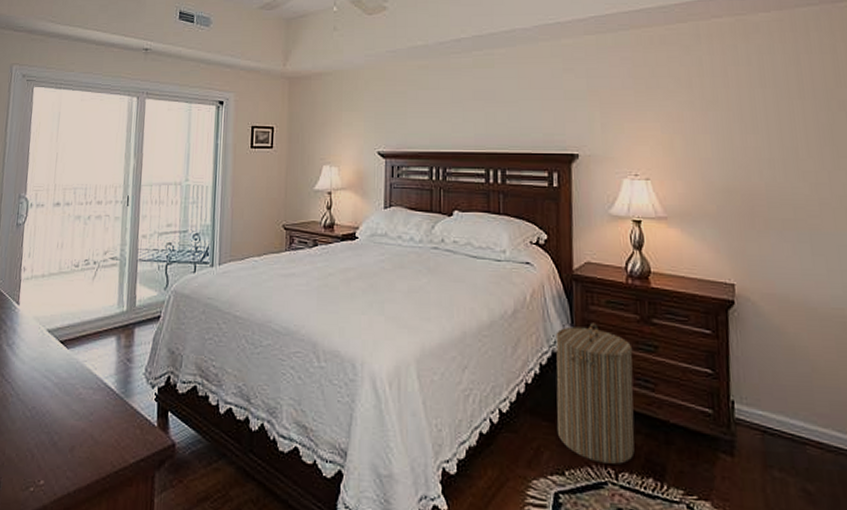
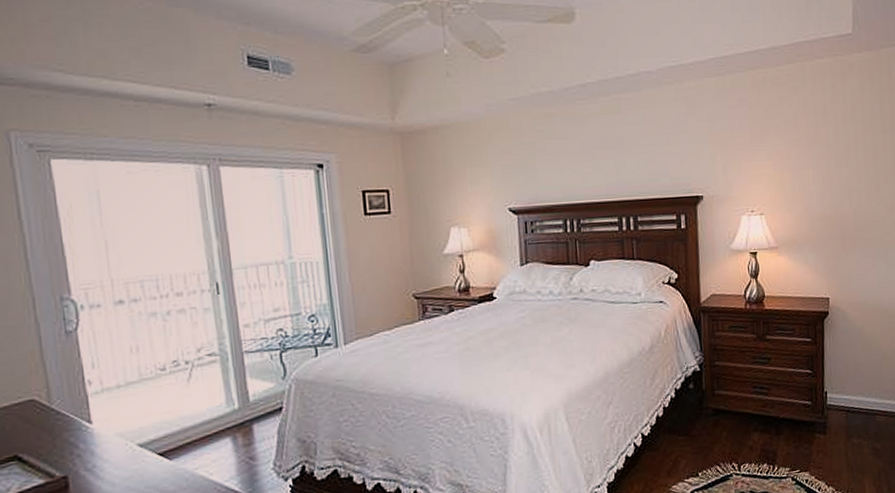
laundry hamper: present [556,323,635,464] -> none [687,346,753,461]

